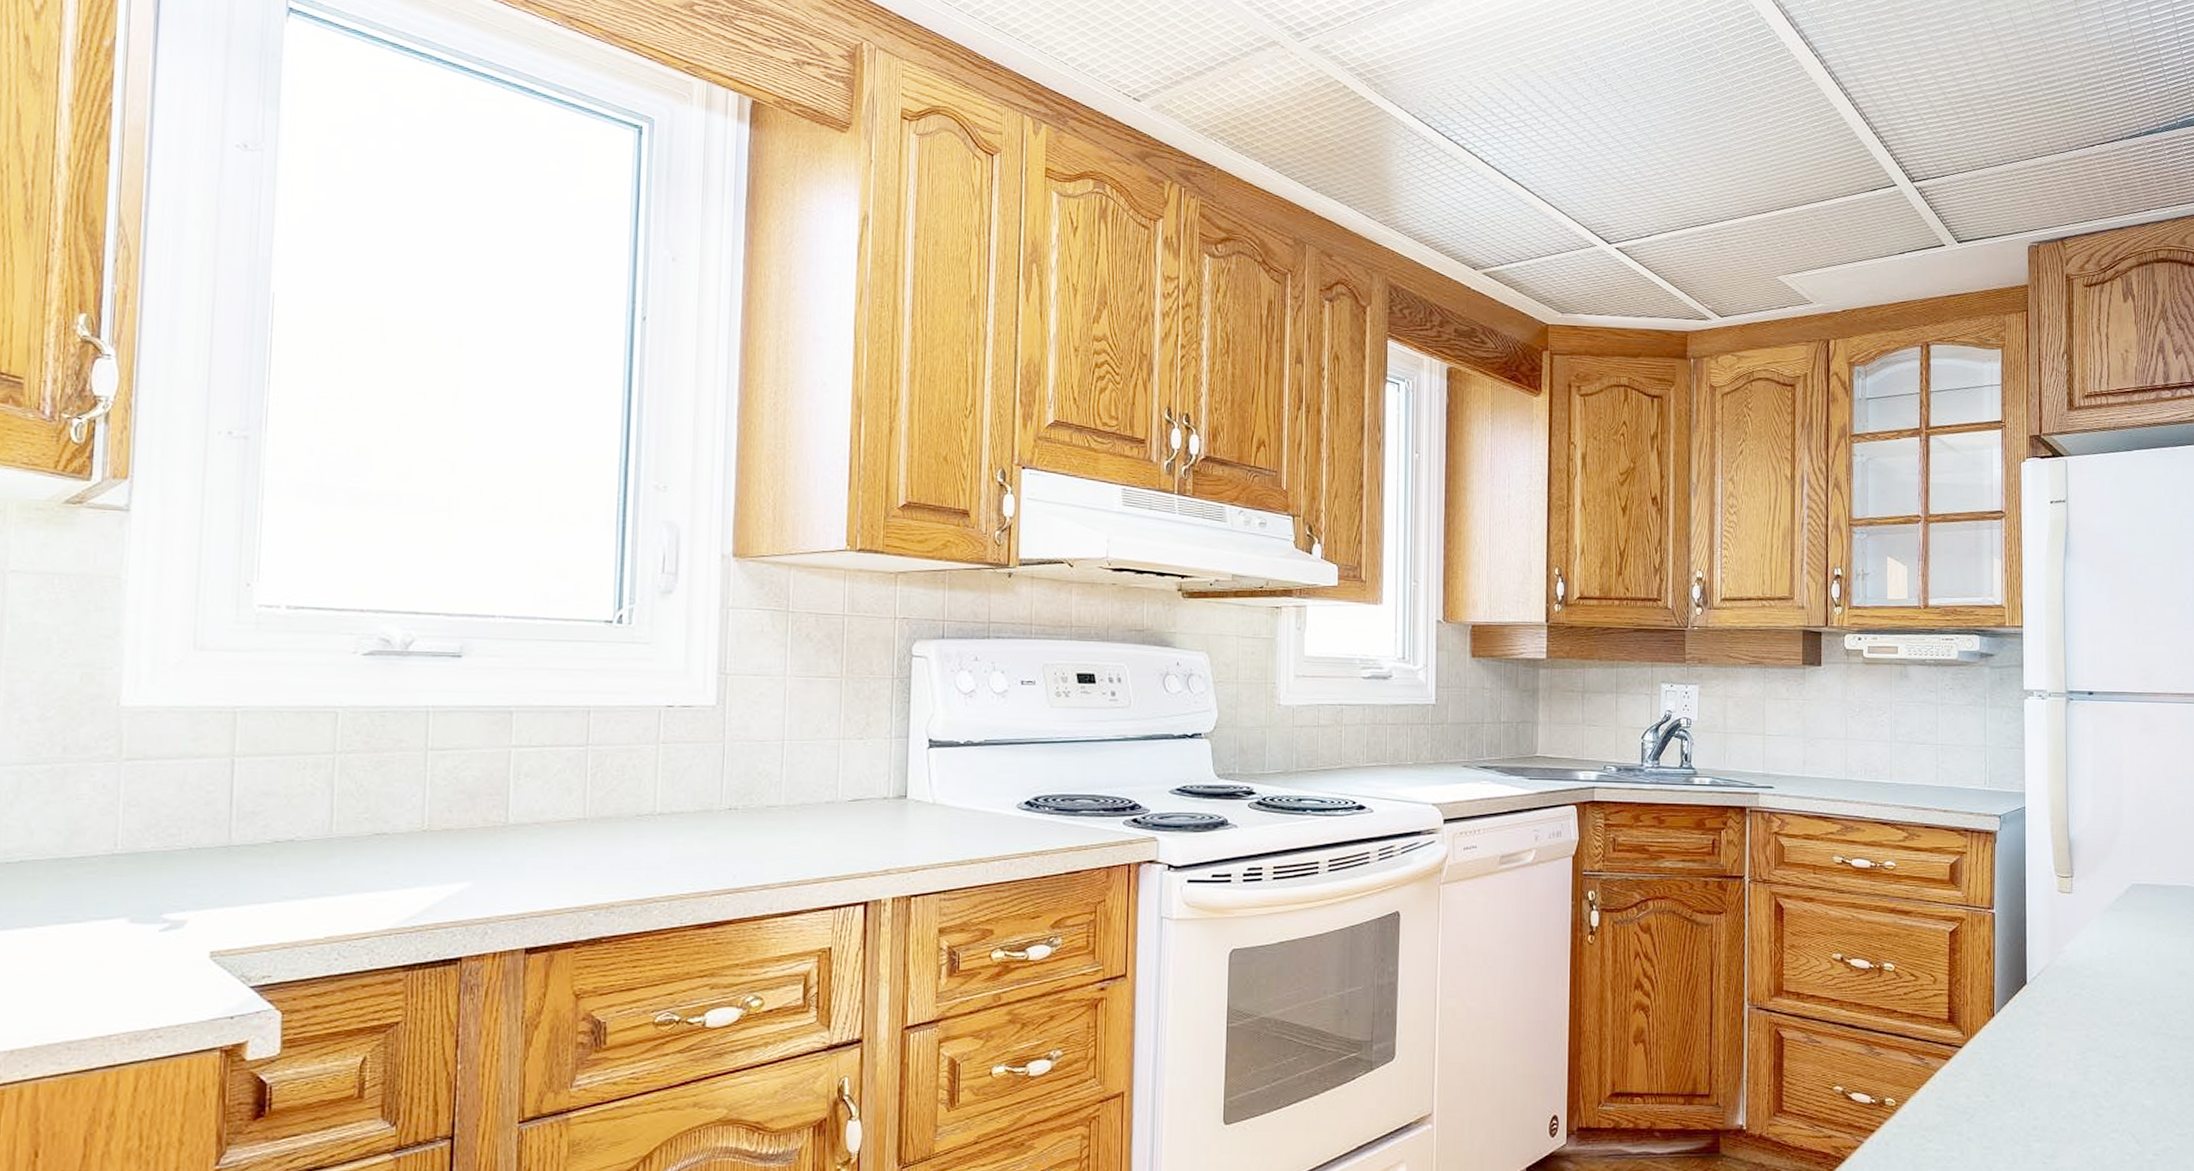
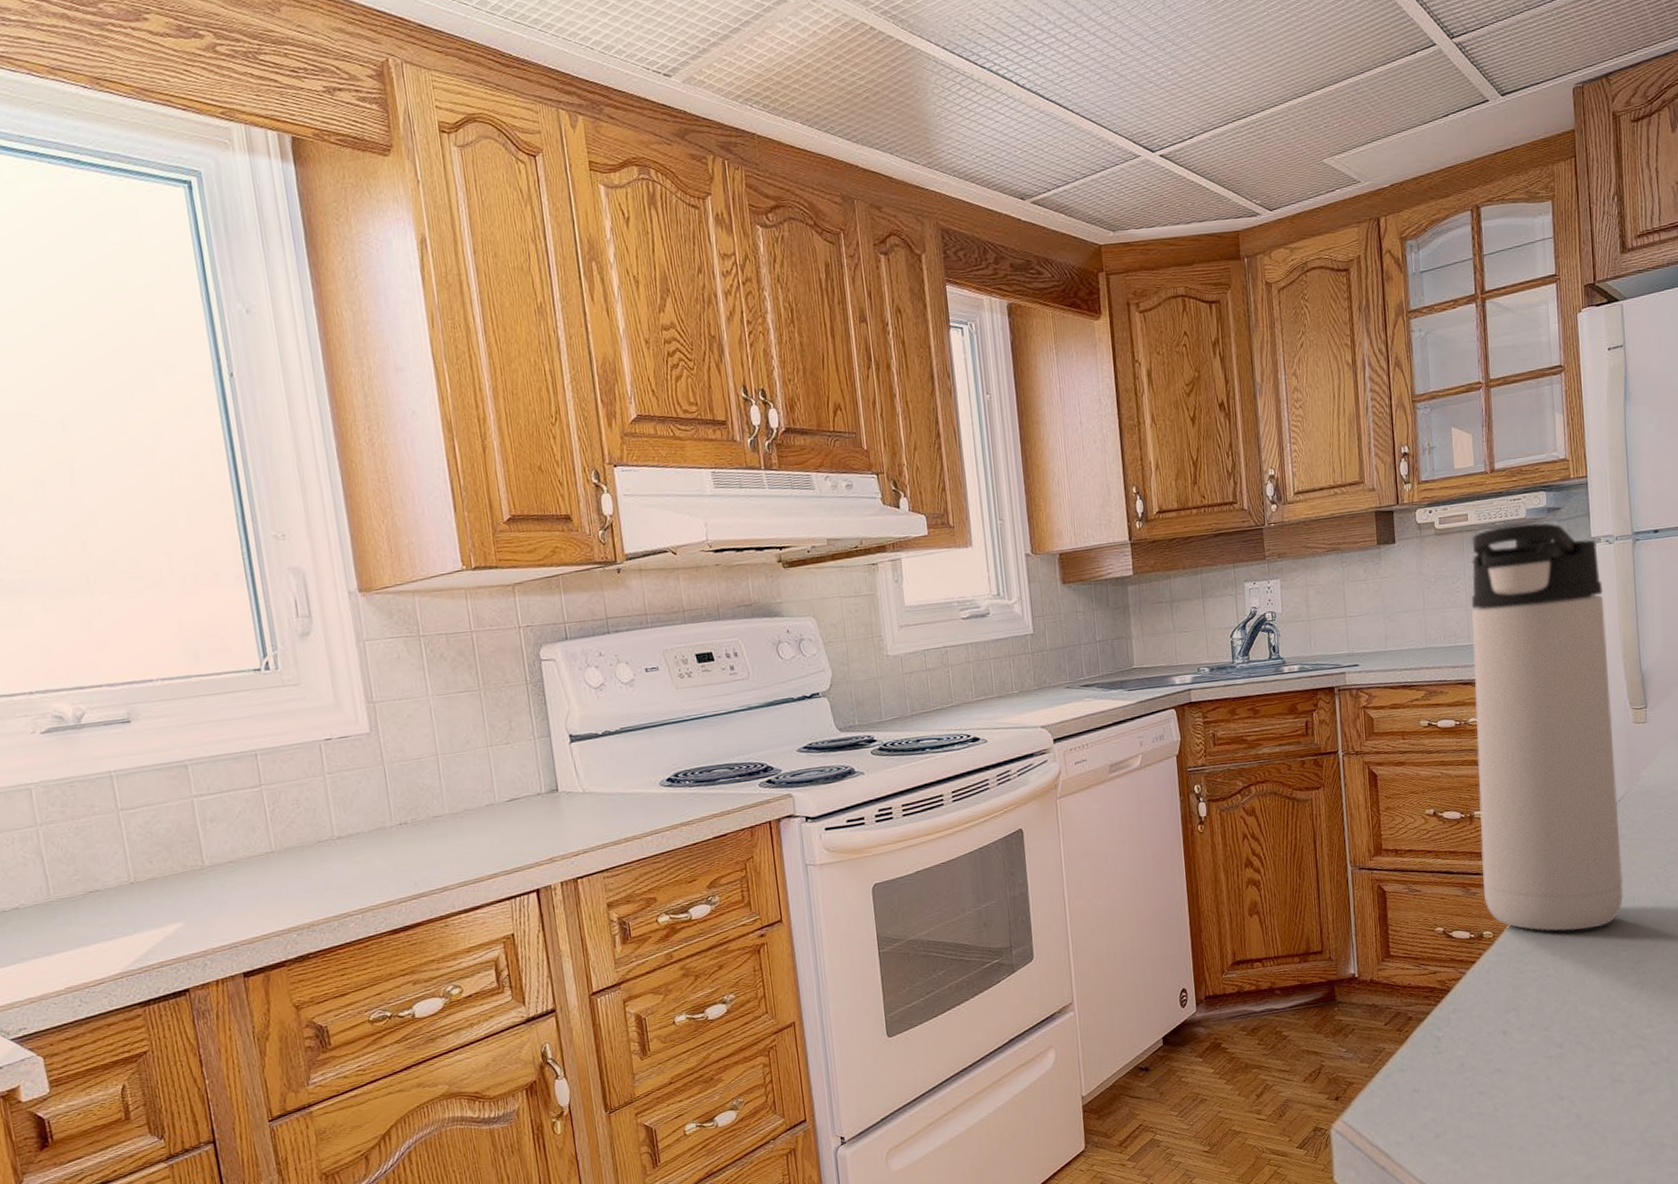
thermos bottle: none [1888,664,2039,1111] -> present [1471,523,1624,931]

